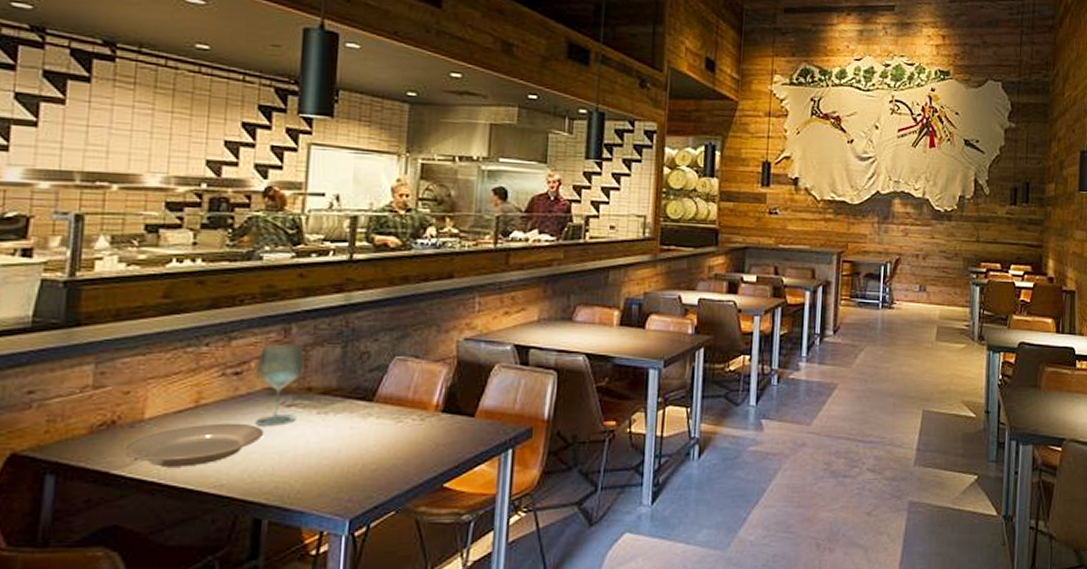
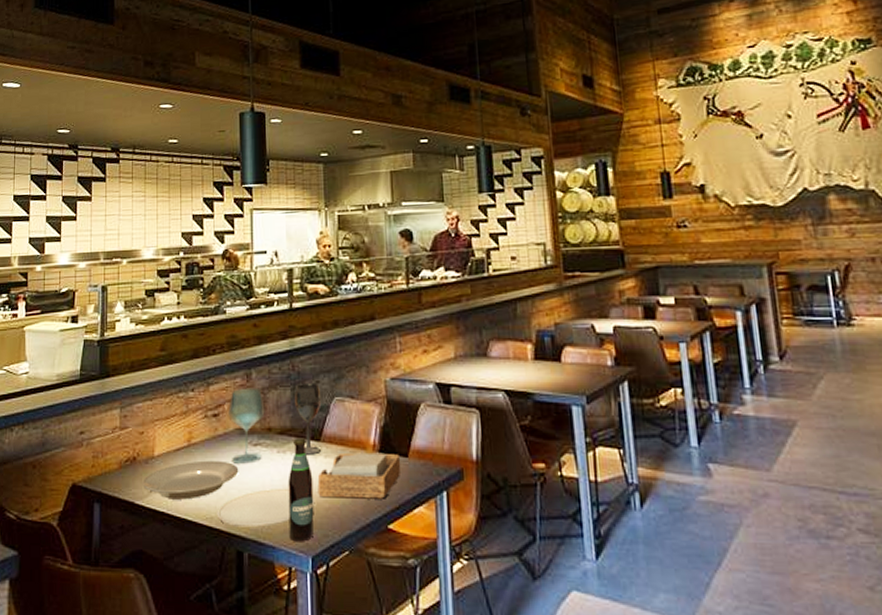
plate: none [229,452,360,494] -> present [217,489,315,528]
bottle: none [323,398,360,506] -> present [288,438,315,542]
wine glass: none [345,340,380,416] -> present [295,382,322,455]
napkin holder: none [364,413,466,459] -> present [317,452,401,499]

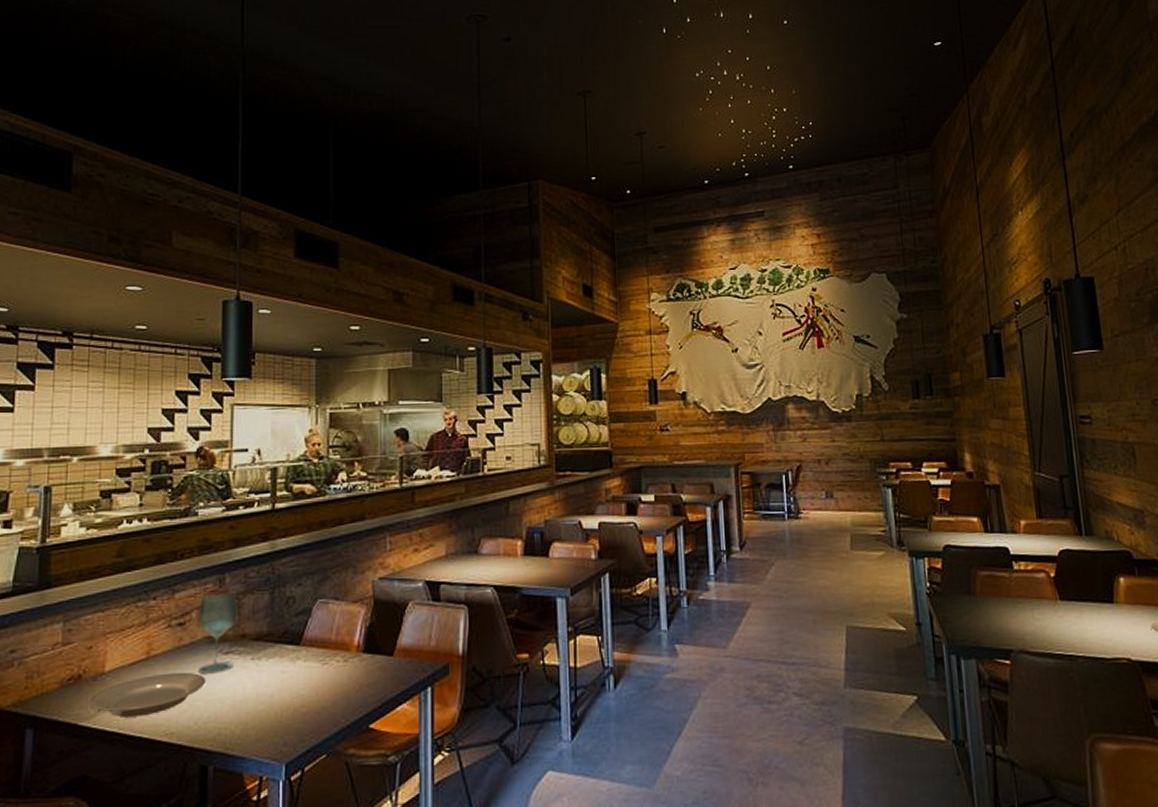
plate: present [217,489,315,528] -> none [178,697,292,741]
bottle: present [288,438,315,542] -> none [261,643,290,750]
wine glass: present [295,382,322,455] -> none [274,585,303,660]
napkin holder: present [317,452,401,499] -> none [295,653,386,703]

